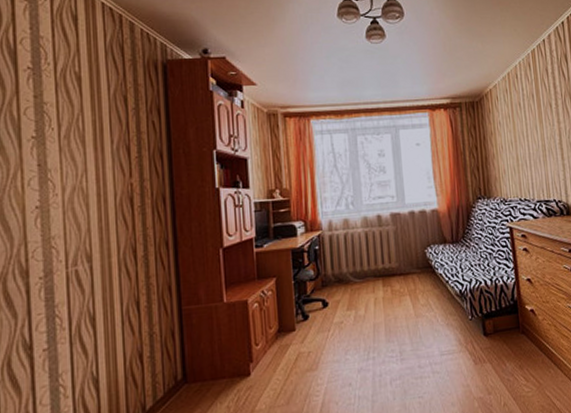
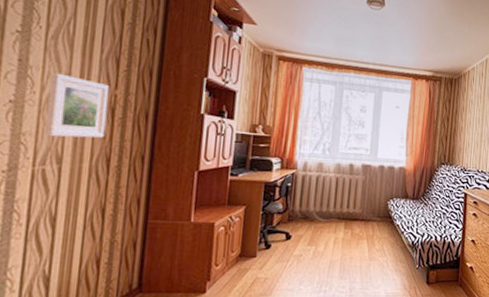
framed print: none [69,171,127,237] -> present [45,72,110,138]

